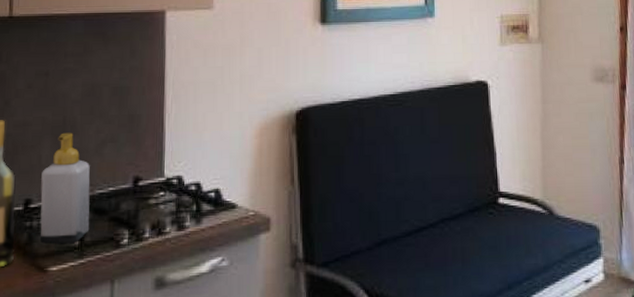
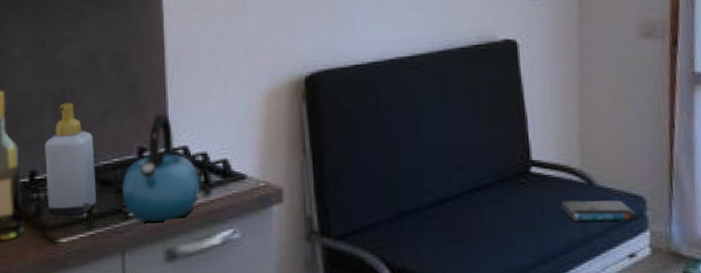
kettle: none [114,144,192,251] -> present [121,113,200,223]
book: none [525,229,594,250] -> present [560,200,639,222]

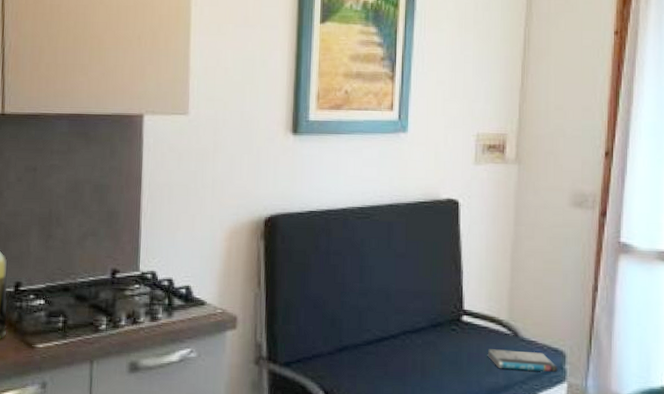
soap bottle: present [45,102,97,215] -> none [28,224,73,324]
kettle: present [121,113,200,223] -> none [94,240,164,338]

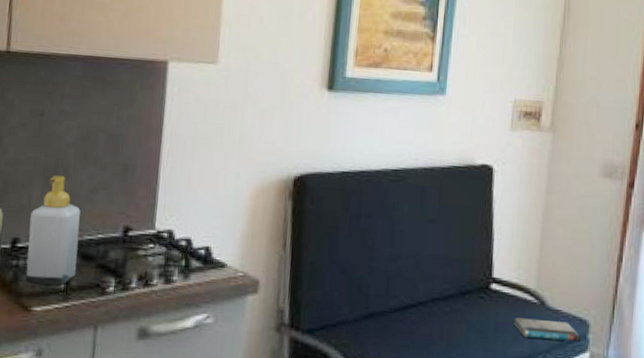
soap bottle: none [28,224,73,324] -> present [26,175,81,286]

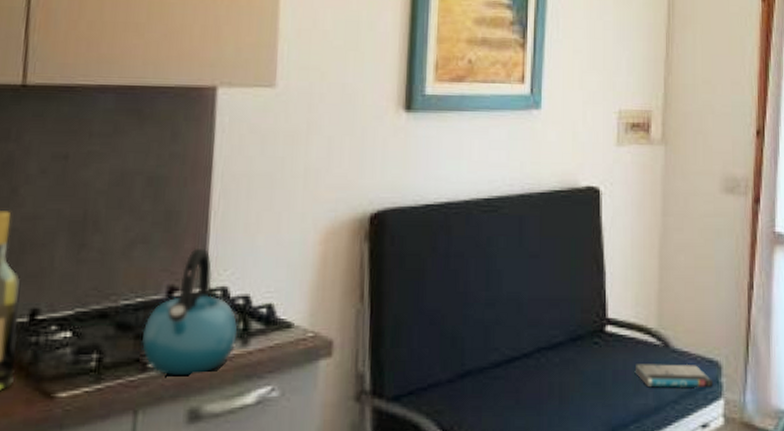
soap bottle: present [26,175,81,286] -> none [48,229,115,364]
kettle: none [101,196,181,301] -> present [141,247,238,376]

